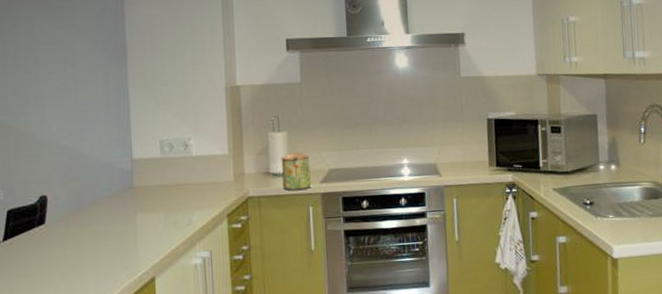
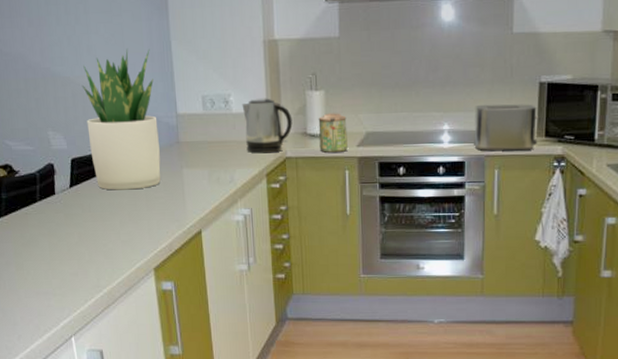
planter: none [26,96,112,241] -> present [81,48,161,190]
kettle: none [202,140,255,195] -> present [242,98,293,154]
toaster: none [431,138,491,182] -> present [473,104,539,151]

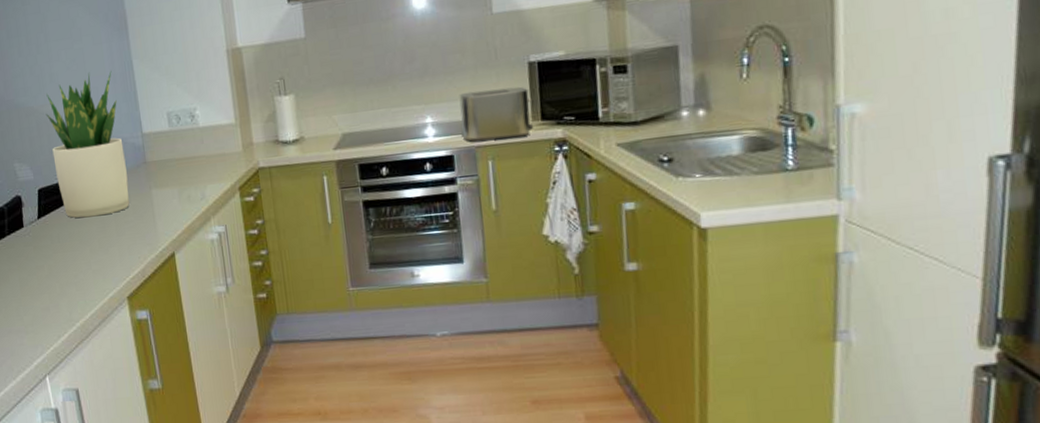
kettle: present [242,98,293,154] -> none [208,108,263,167]
canister: present [318,113,348,153] -> none [290,116,324,159]

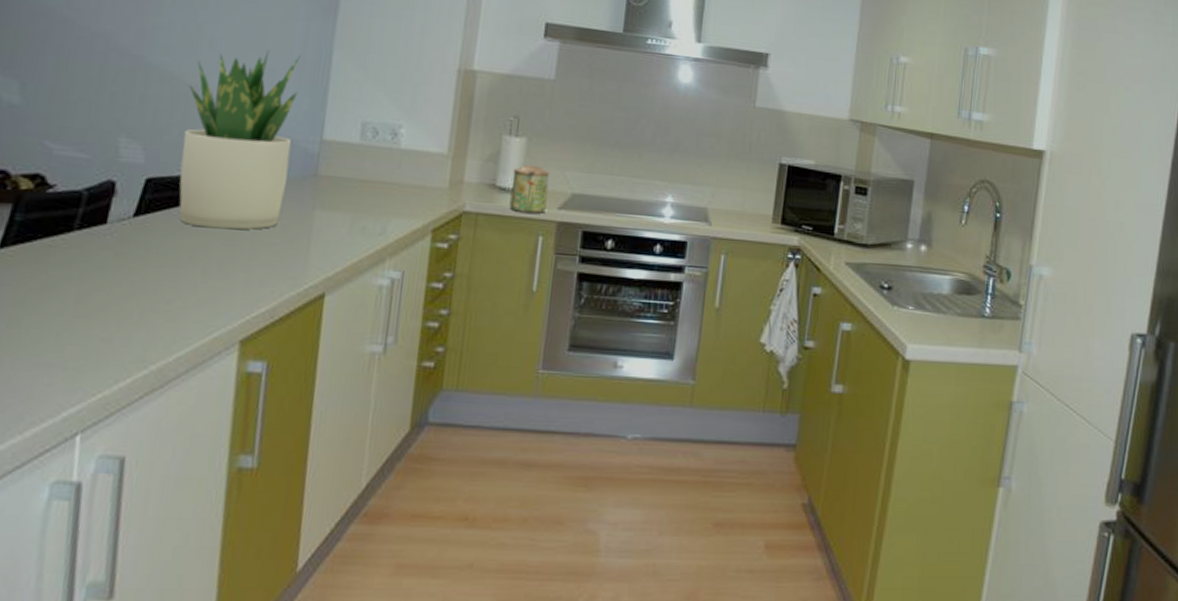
canister: none [290,116,324,159] -> present [509,165,550,214]
toaster: present [459,86,534,142] -> none [698,179,776,237]

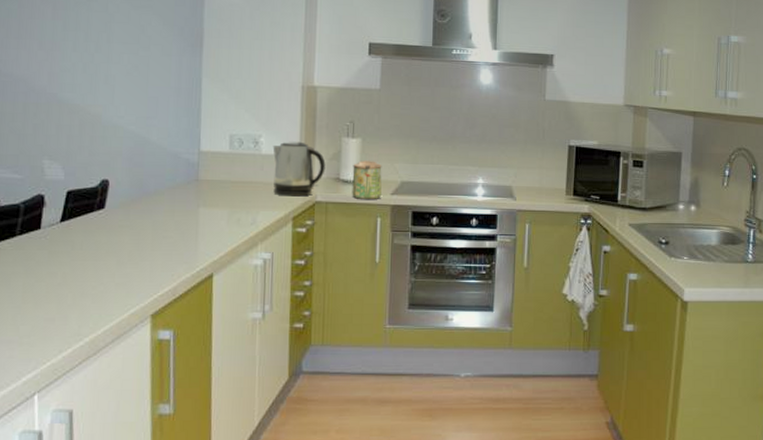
planter: present [178,49,301,230] -> none [92,81,177,228]
kettle: none [411,135,480,204] -> present [273,141,326,197]

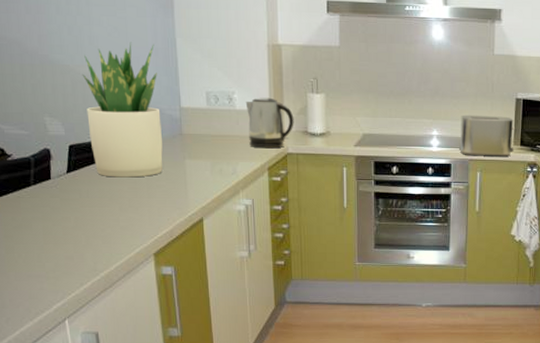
planter: none [92,81,177,228] -> present [82,42,163,178]
canister: present [352,160,382,199] -> none [319,115,346,151]
toaster: none [505,162,568,207] -> present [458,115,516,157]

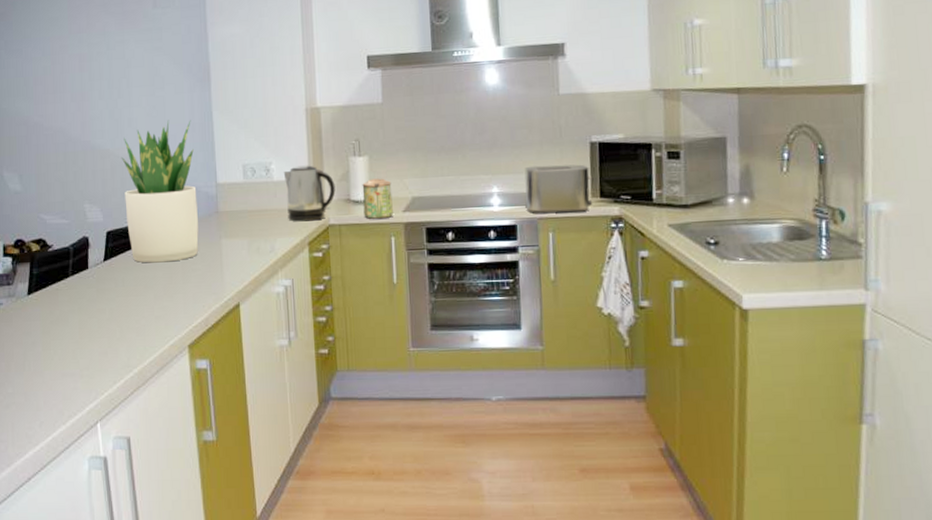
canister: none [319,115,346,151] -> present [362,178,393,219]

